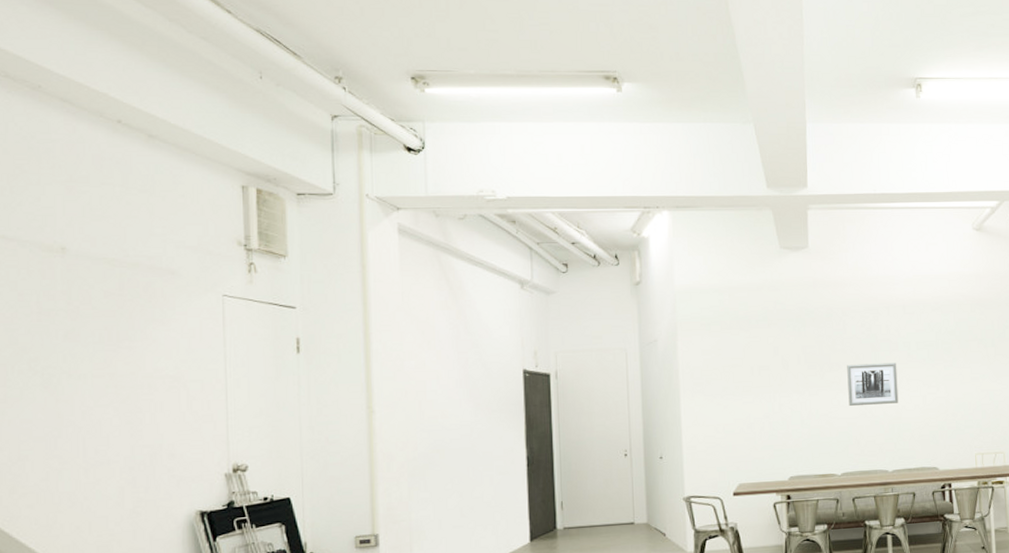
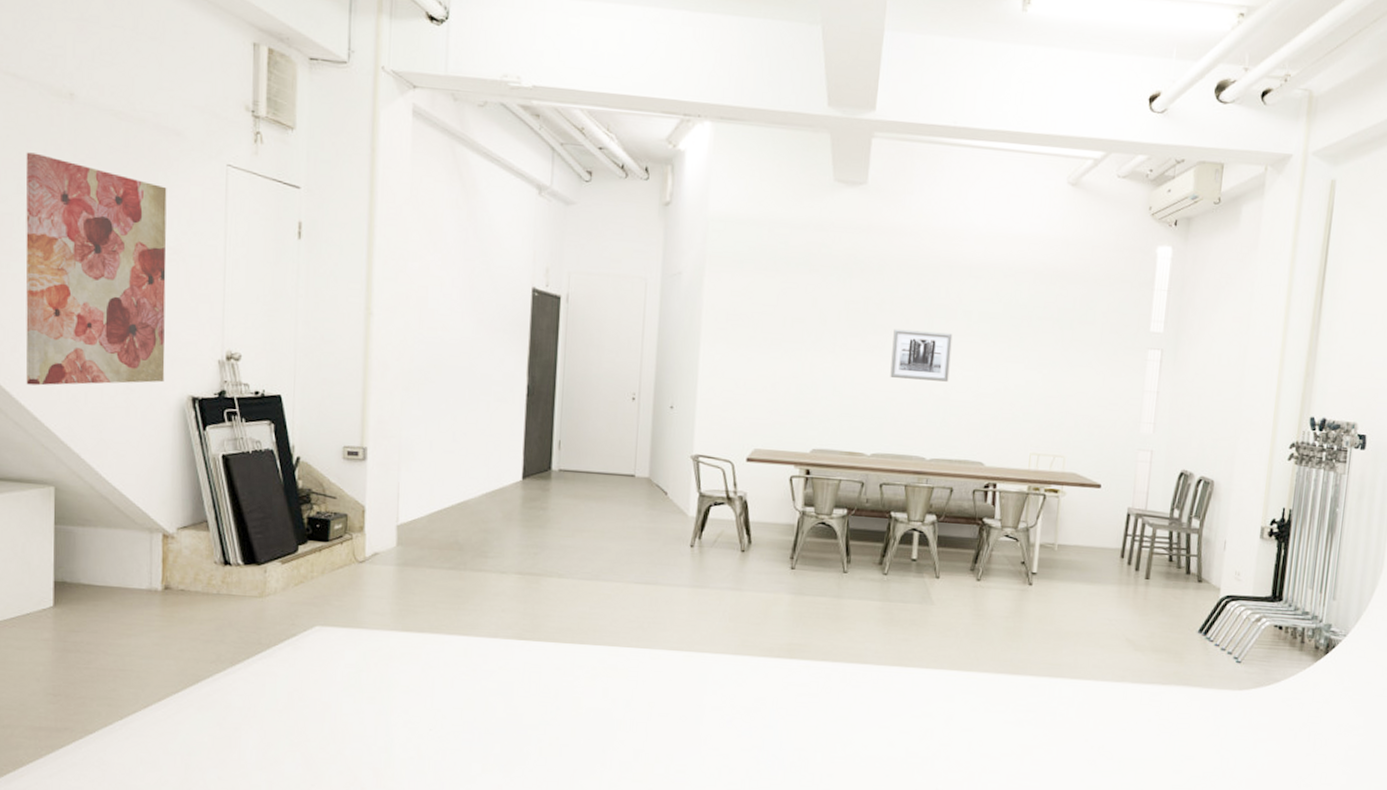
wall art: none [18,305,171,523] -> present [25,152,167,386]

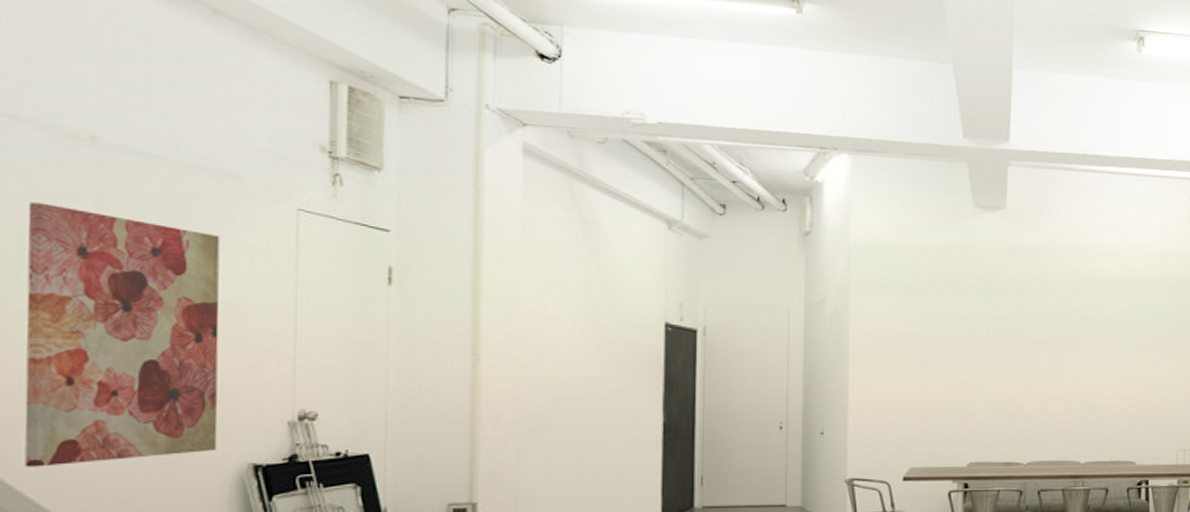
wall art: present [890,329,953,382] -> none [1040,342,1097,389]

